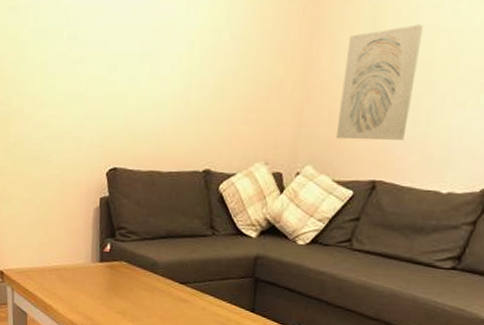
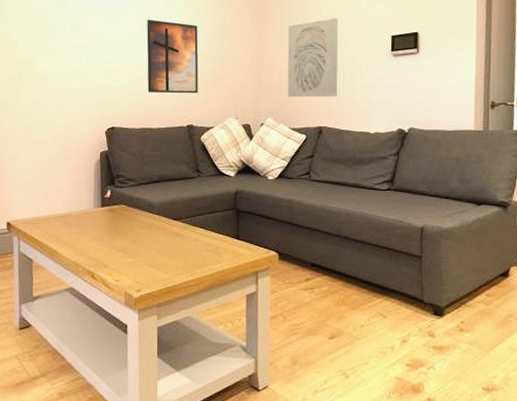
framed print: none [158,24,227,129] -> present [147,19,199,94]

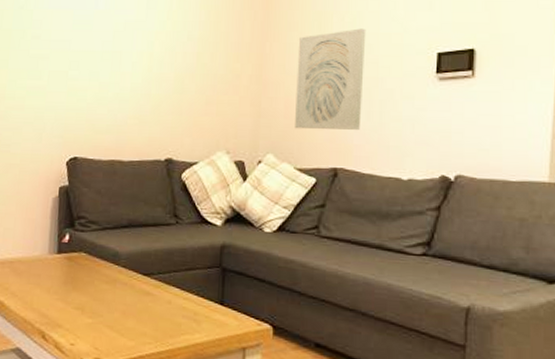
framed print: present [147,19,199,94] -> none [119,26,184,120]

